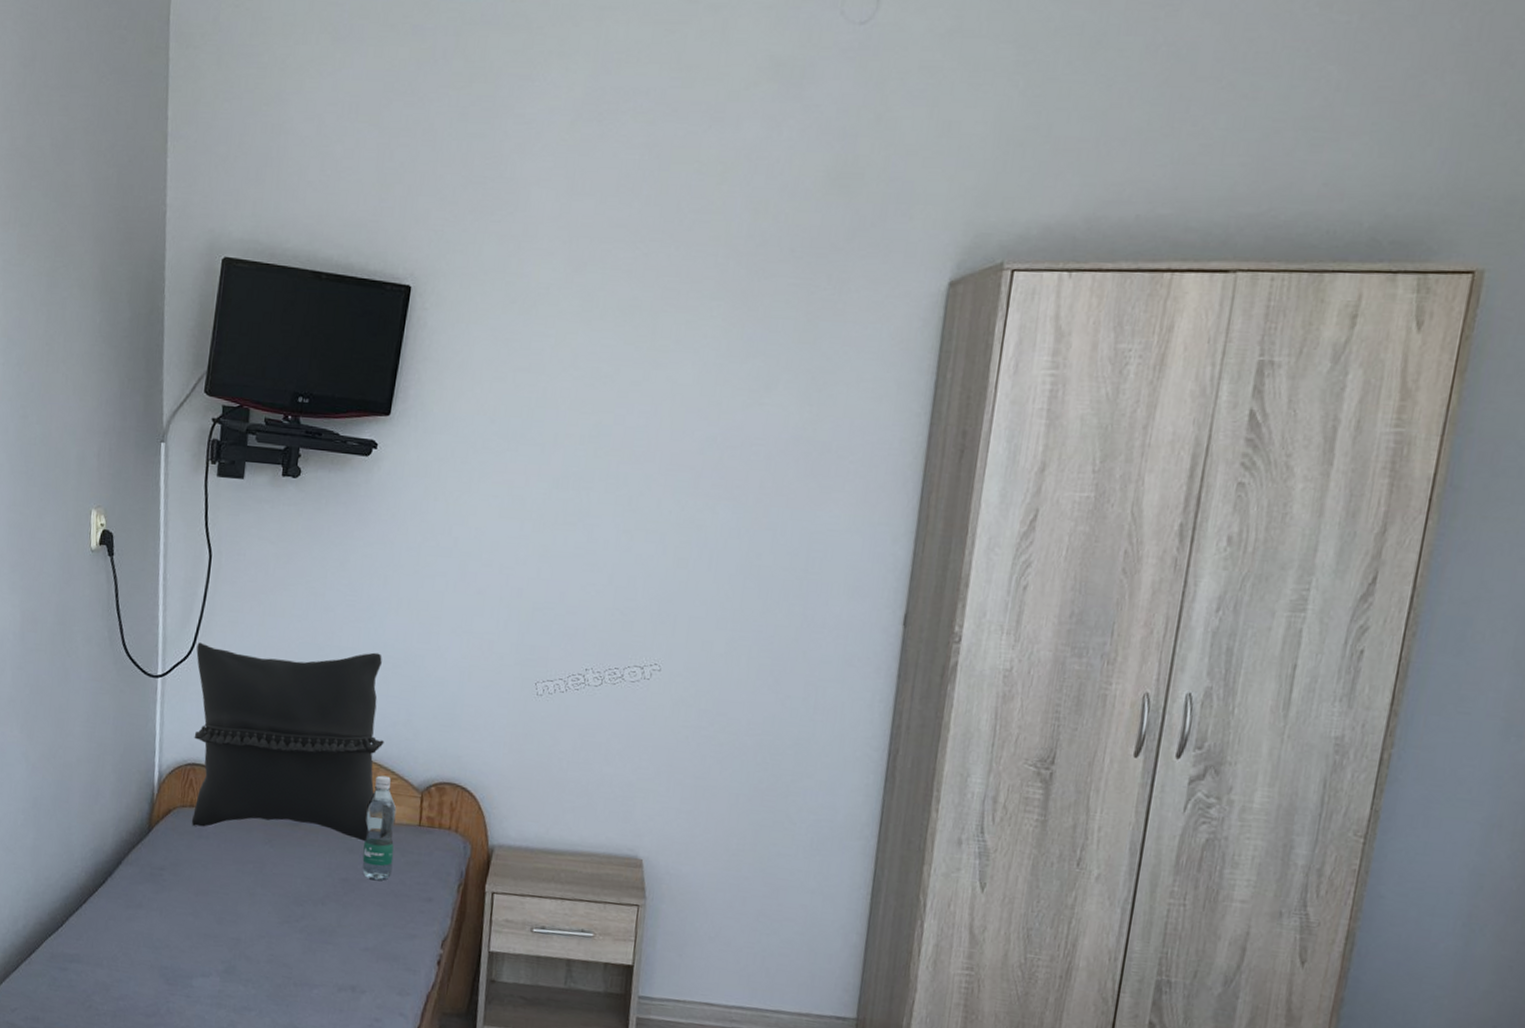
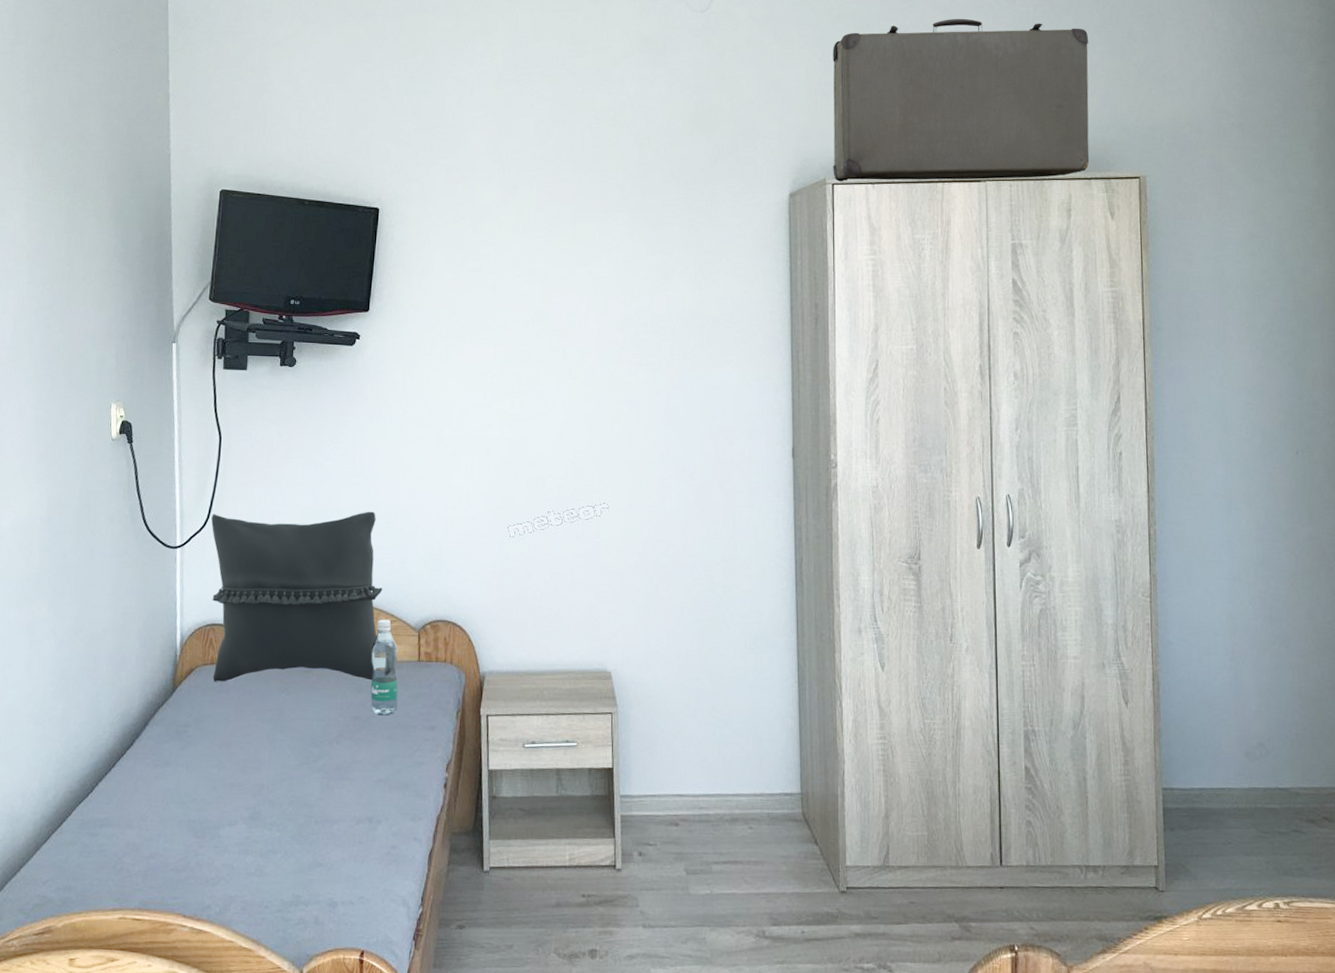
suitcase: none [1015,32,1438,270] -> present [832,18,1090,182]

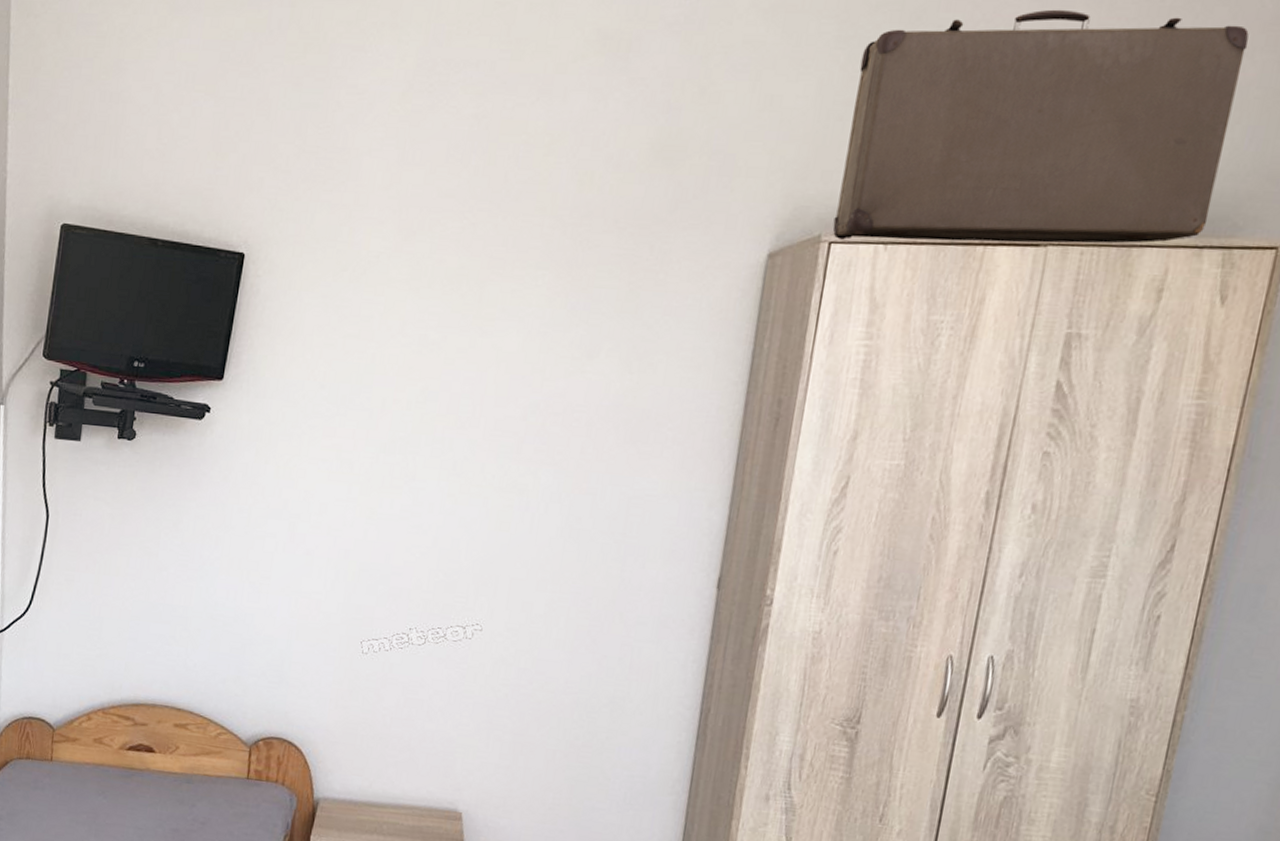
pillow: present [211,511,383,682] -> none [27,600,215,794]
bottle: present [370,619,398,716] -> none [192,729,226,832]

